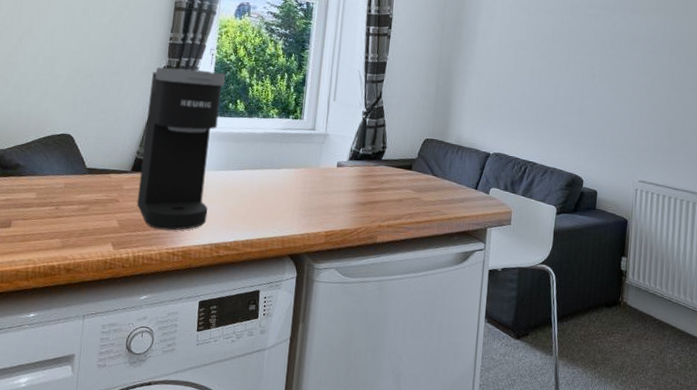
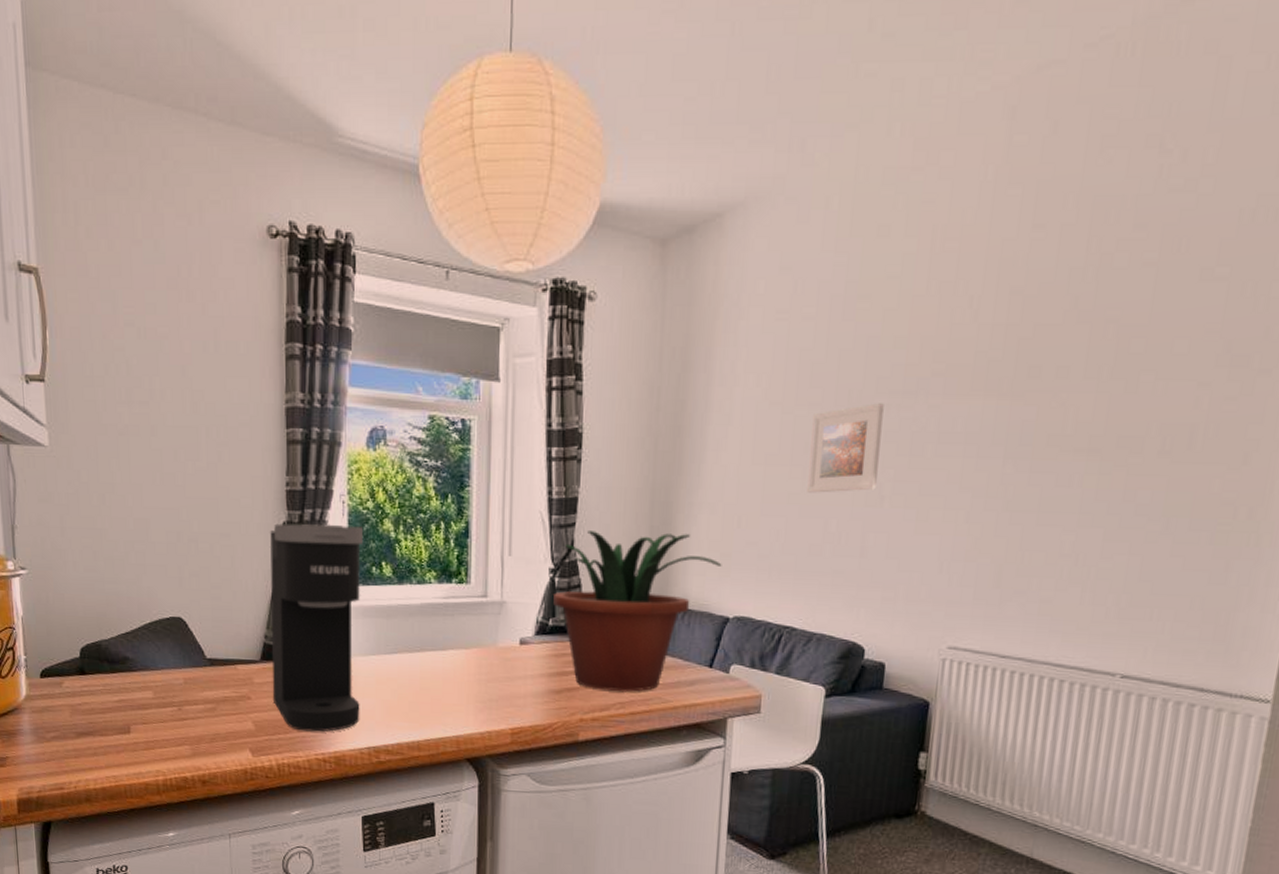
potted plant: none [364,86,486,206] -> present [553,531,722,692]
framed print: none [544,13,594,70] -> present [807,403,884,493]

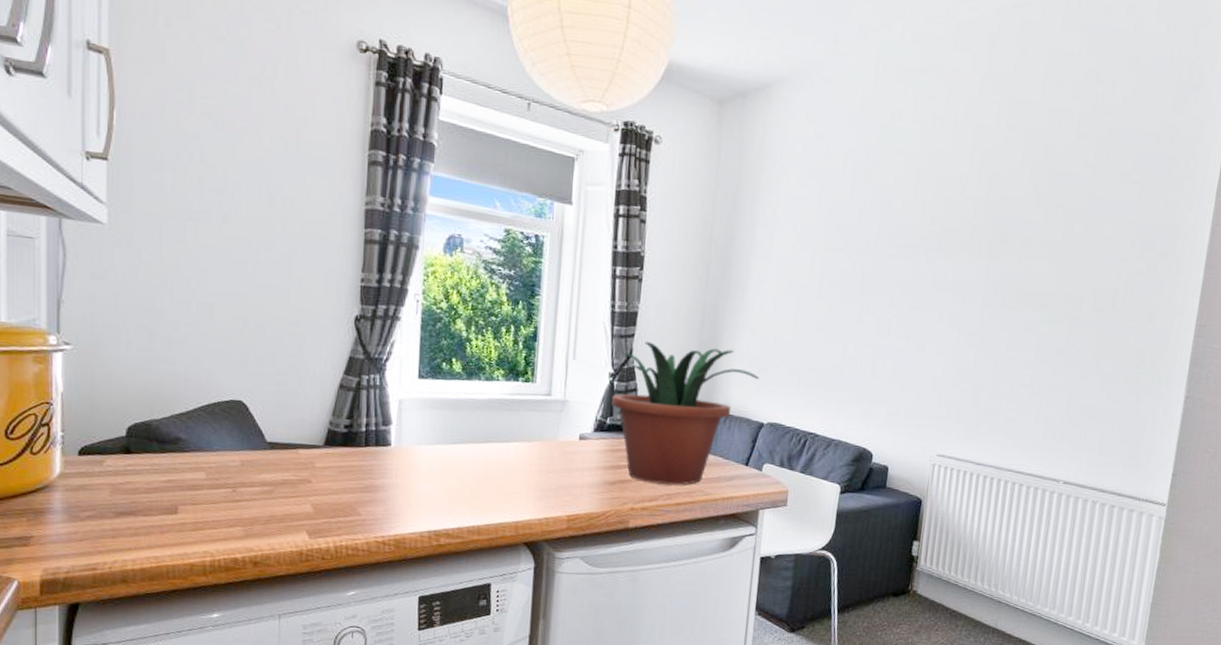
coffee maker: present [270,523,362,732] -> none [334,316,435,516]
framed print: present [807,403,884,493] -> none [831,253,893,324]

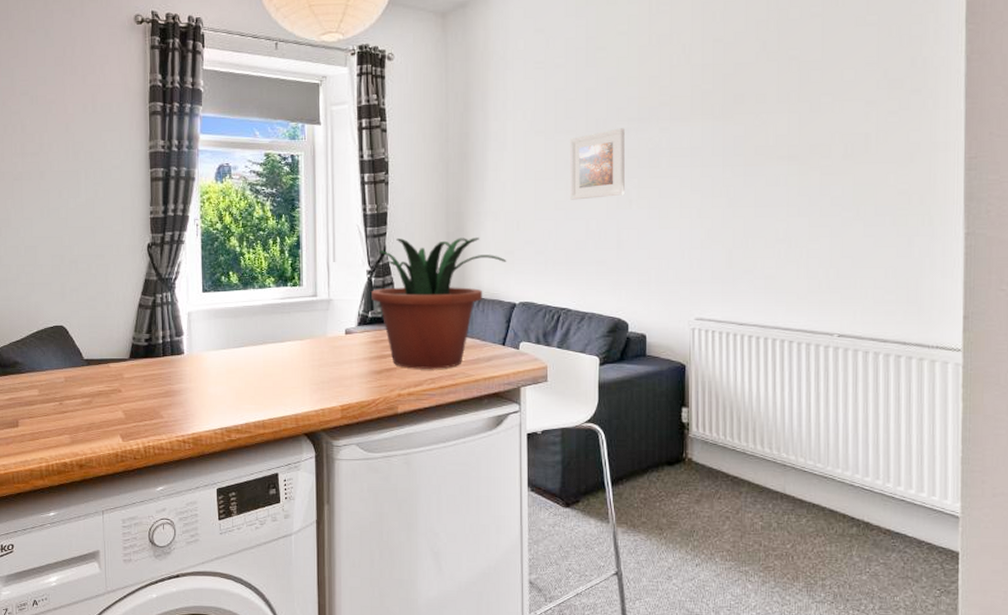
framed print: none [831,253,893,324] -> present [570,128,625,200]

